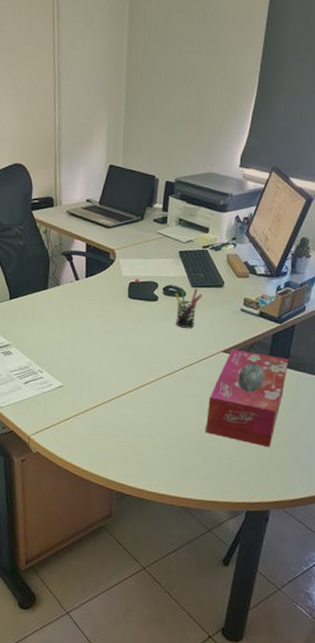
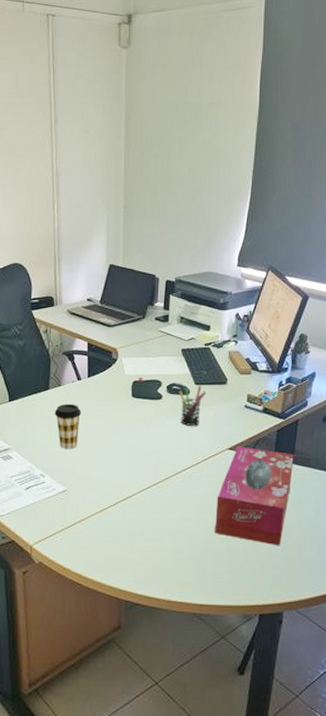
coffee cup: none [52,303,79,347] -> present [54,403,82,449]

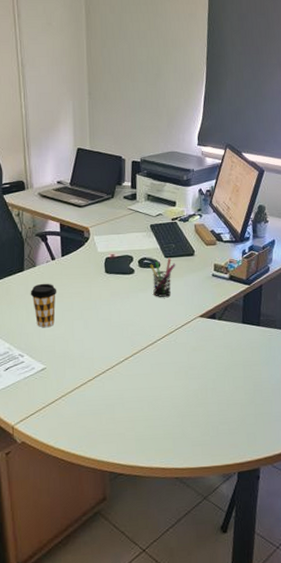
tissue box: present [215,446,294,546] -> none [191,313,261,405]

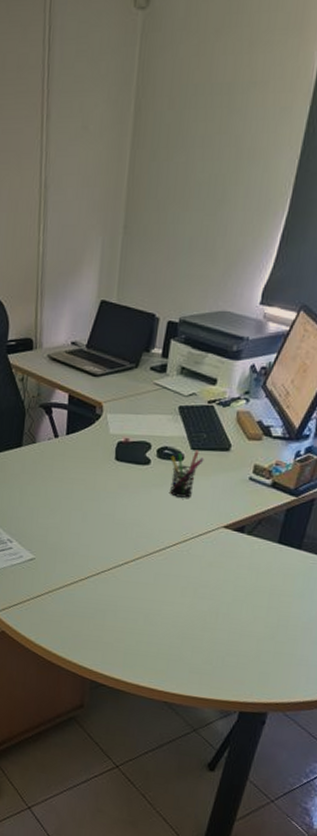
coffee cup: present [30,283,57,328] -> none [26,463,57,515]

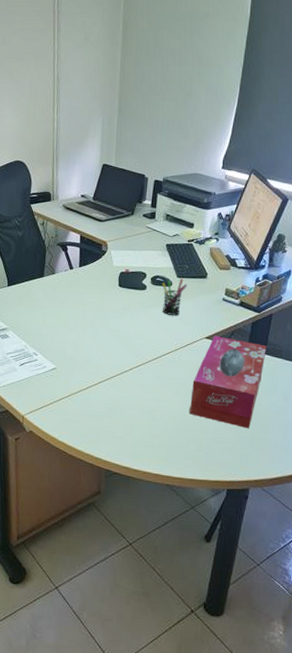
tissue box: none [198,524,304,642] -> present [190,335,267,429]

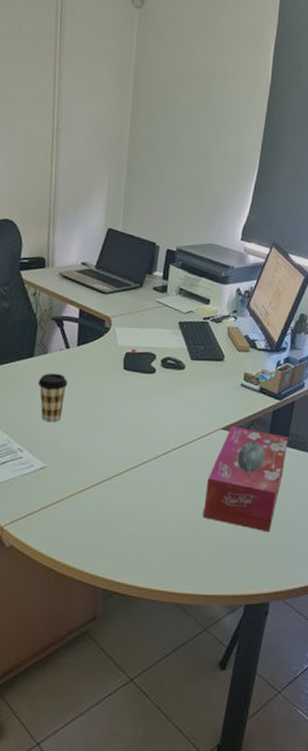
coffee cup: none [48,290,73,332] -> present [37,373,68,423]
pen holder: present [162,278,188,315] -> none [173,360,203,403]

